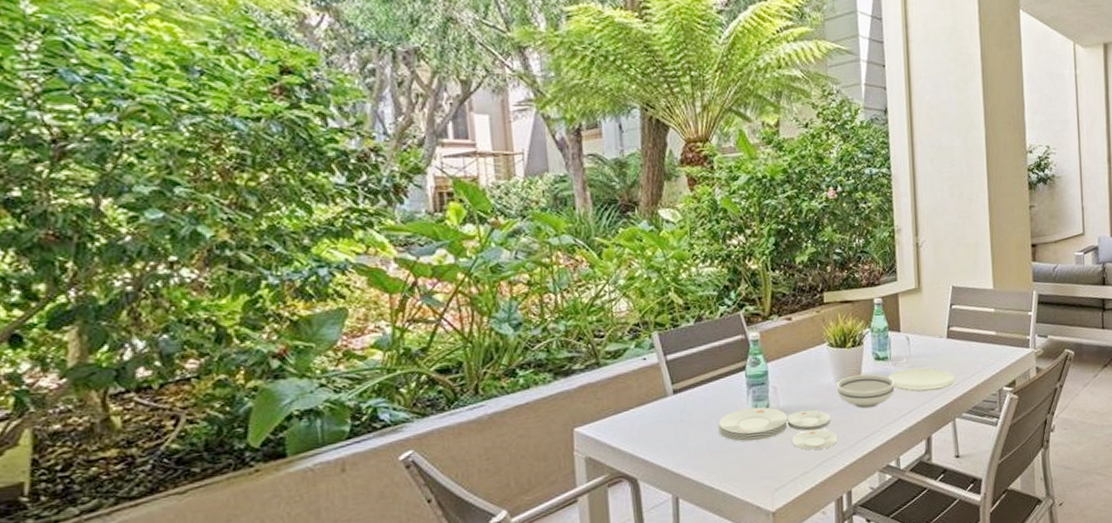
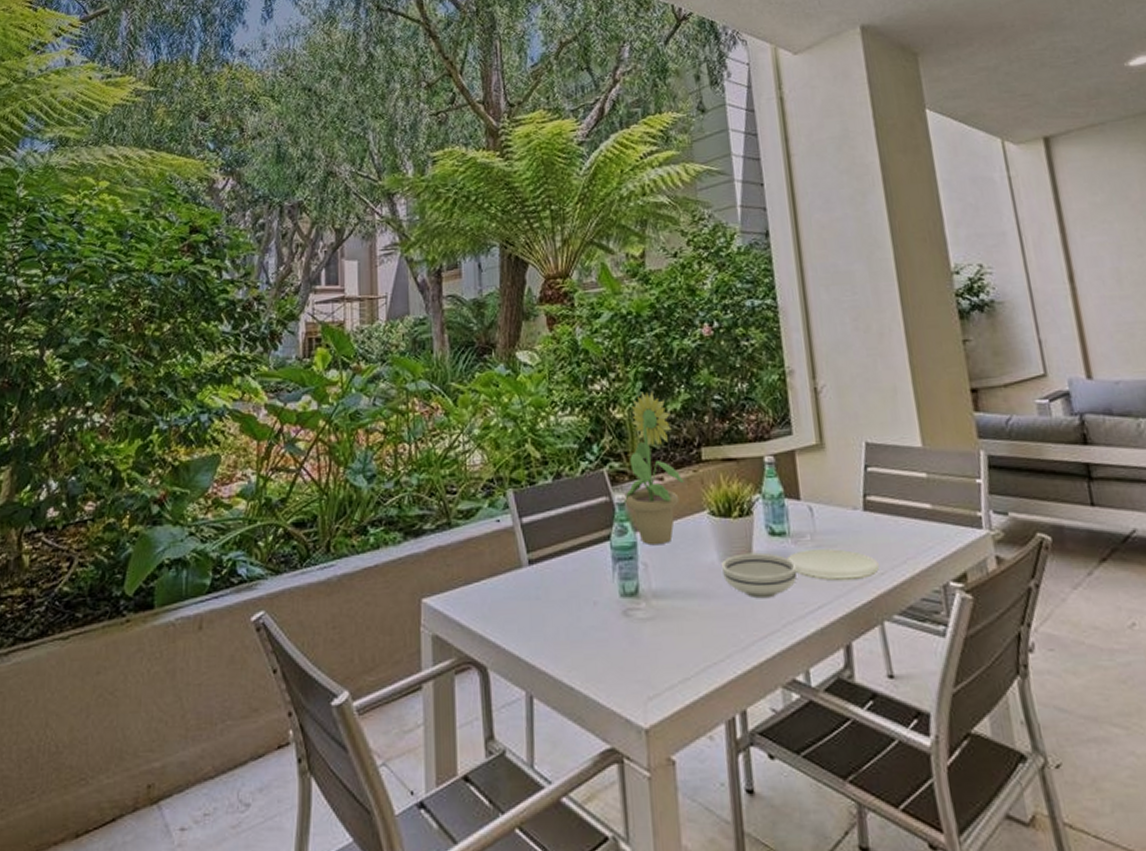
plate: present [718,407,838,450] -> none [579,587,726,649]
sunflower: none [757,245,809,373] -> present [623,391,684,546]

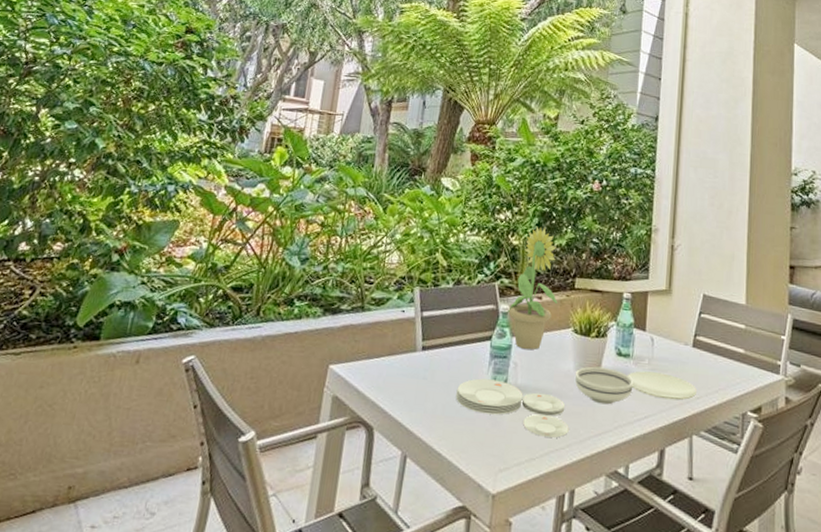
plate: none [579,587,726,649] -> present [456,378,569,438]

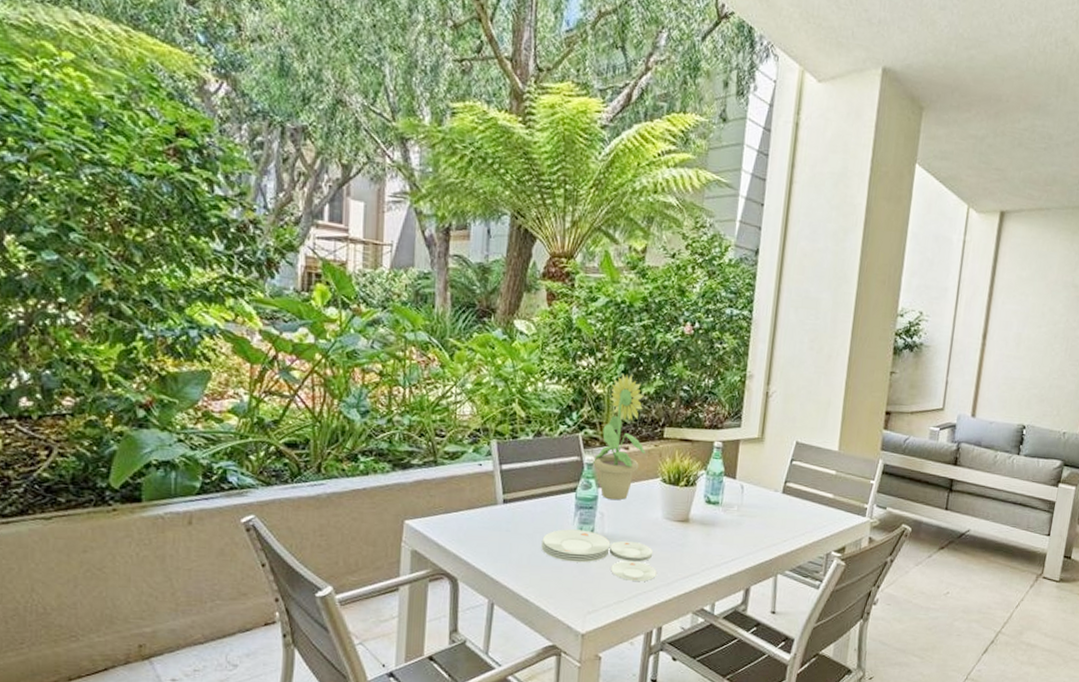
bowl: present [575,366,634,405] -> none [663,514,722,550]
plate: present [628,371,698,401] -> none [716,517,785,544]

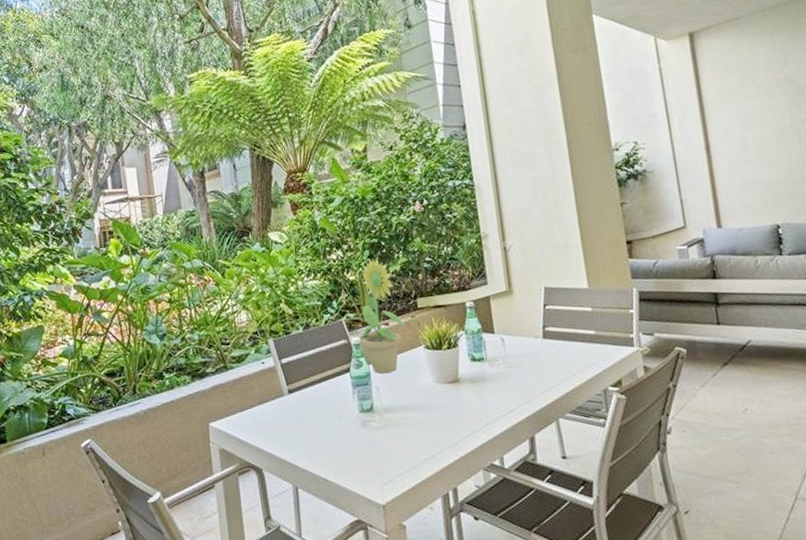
plate: present [541,529,657,581] -> none [328,406,440,447]

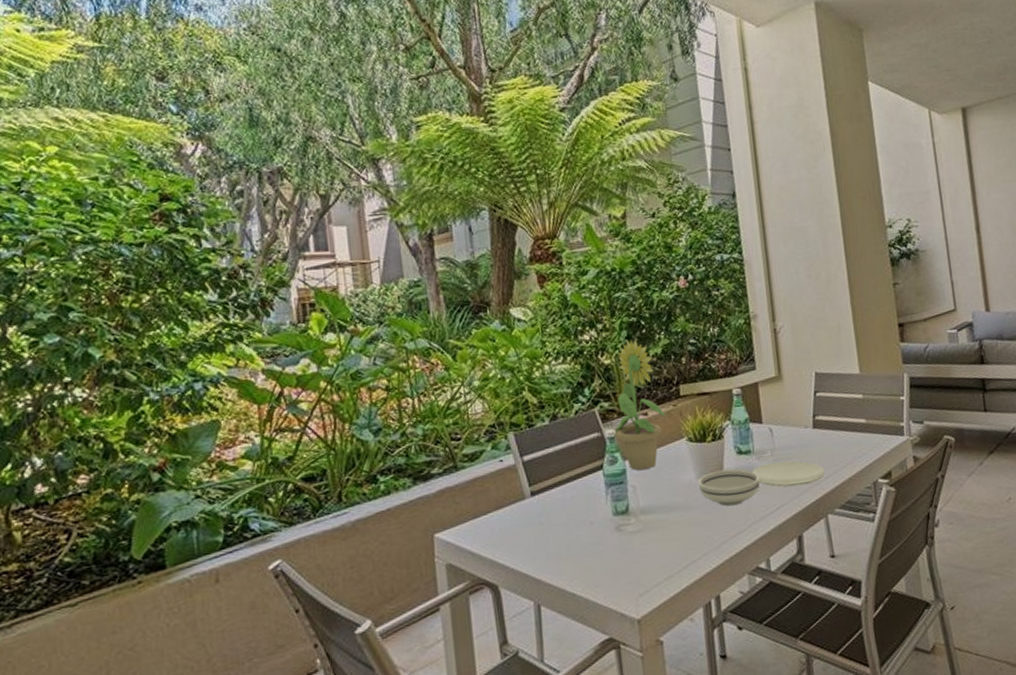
bowl: none [435,374,493,408] -> present [697,468,760,506]
plate: none [485,368,556,392] -> present [752,460,826,487]

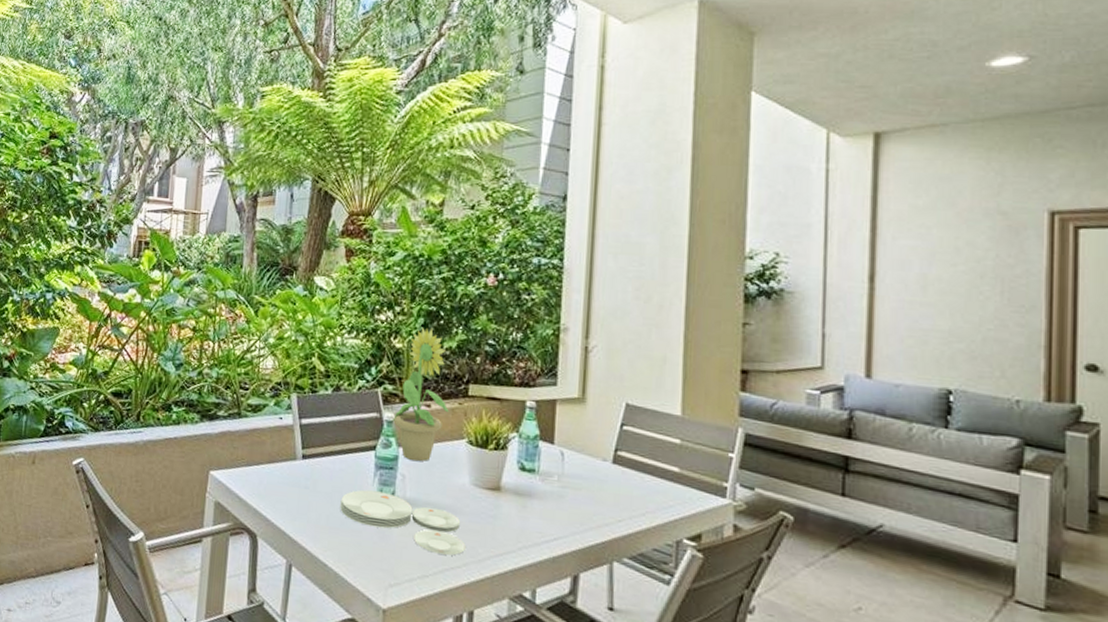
plate: none [577,507,703,552] -> present [340,489,466,556]
bowl: present [697,468,760,506] -> none [471,481,540,524]
plate: present [752,460,826,487] -> none [533,488,619,523]

